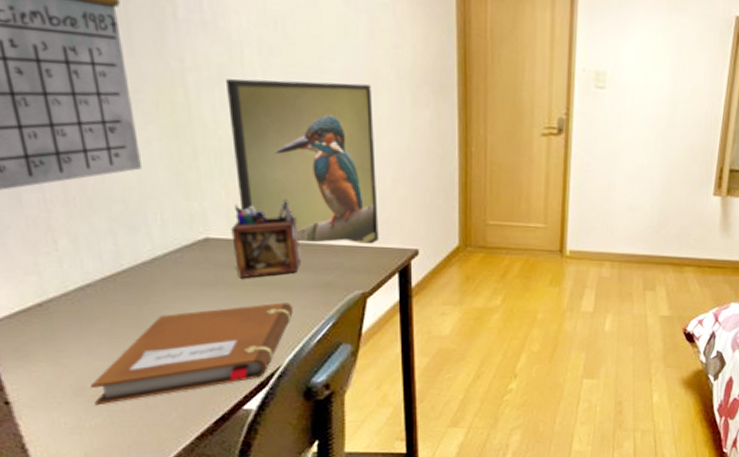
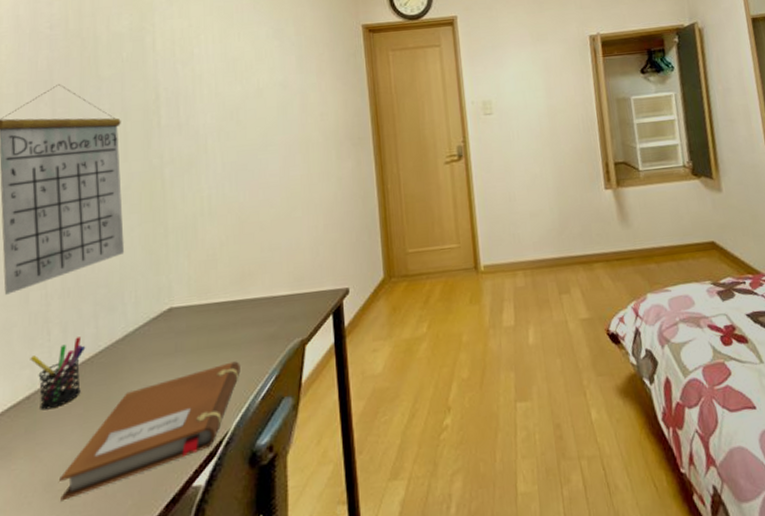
pen holder: none [35,251,105,320] -> present [30,337,86,410]
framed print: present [226,78,379,244] -> none [194,148,314,299]
desk organizer: present [231,199,302,278] -> none [191,260,249,342]

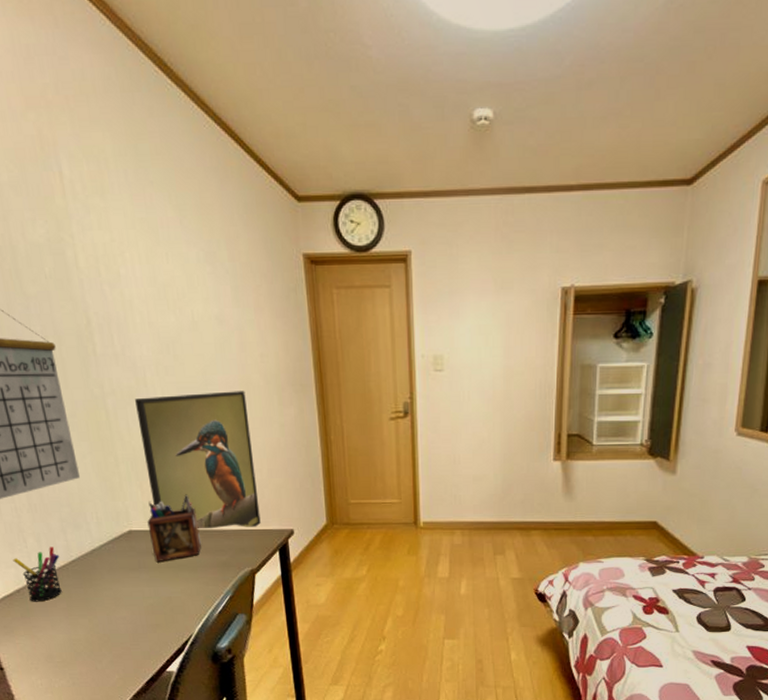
notebook: present [59,361,241,502] -> none [57,581,199,670]
desk organizer: none [191,260,249,342] -> present [147,494,202,561]
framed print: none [194,148,314,299] -> present [135,391,261,529]

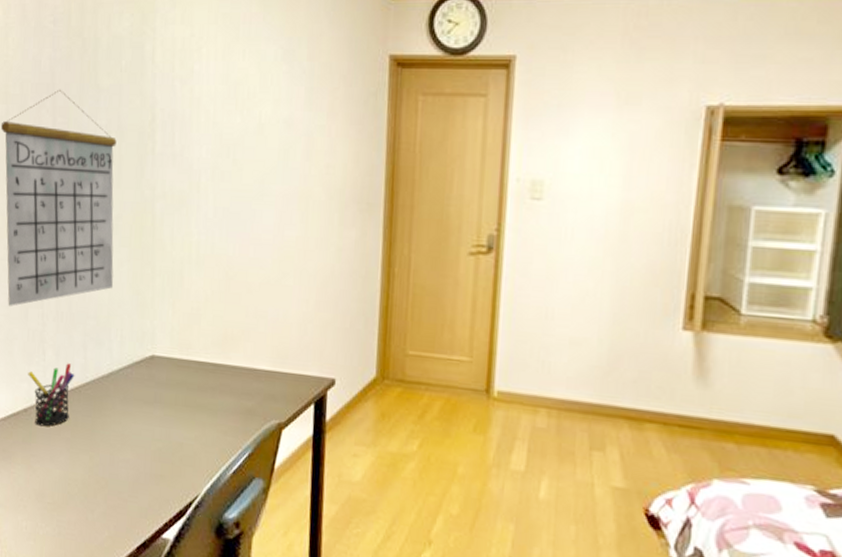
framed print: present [135,391,261,529] -> none [182,204,304,370]
desk organizer: present [147,494,202,561] -> none [172,320,228,398]

